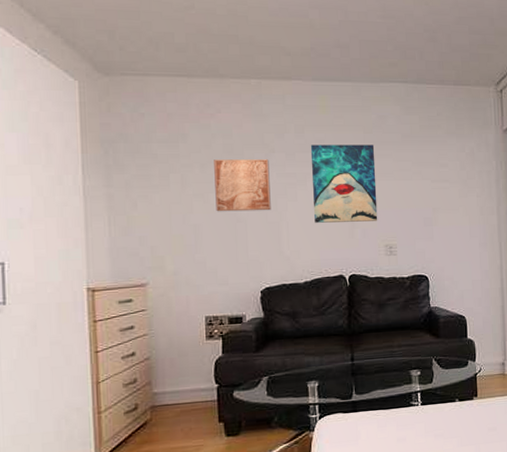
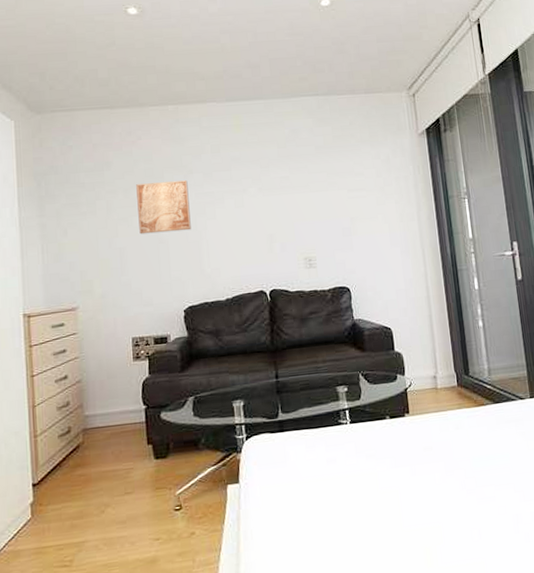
wall art: present [310,144,378,223] -> none [226,158,296,240]

